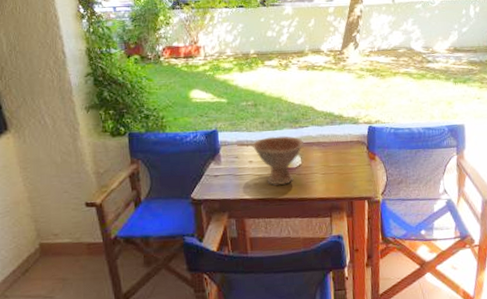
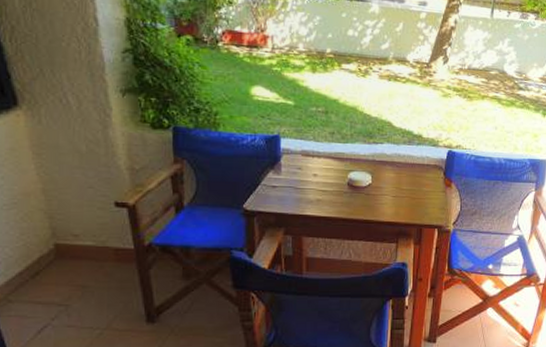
bowl: present [253,136,303,185] -> none [319,150,376,204]

